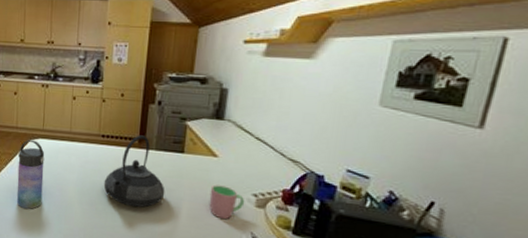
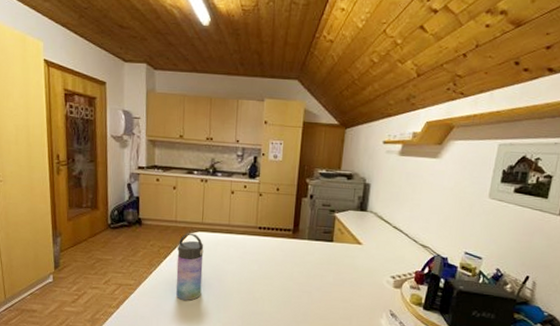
teapot: present [103,135,165,208] -> none [260,226,317,294]
cup: present [209,185,245,220] -> none [355,269,385,300]

